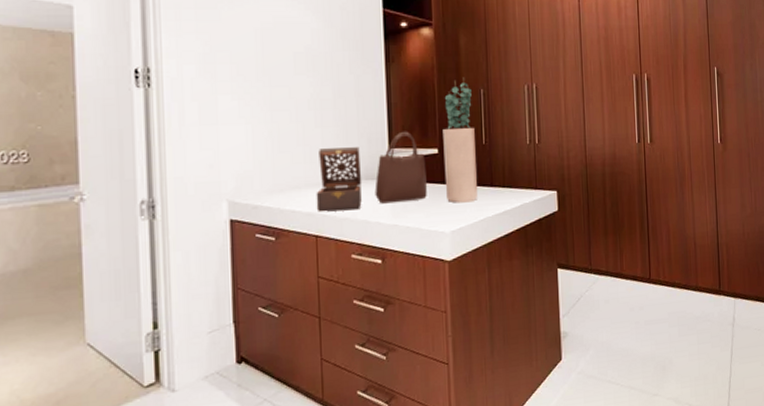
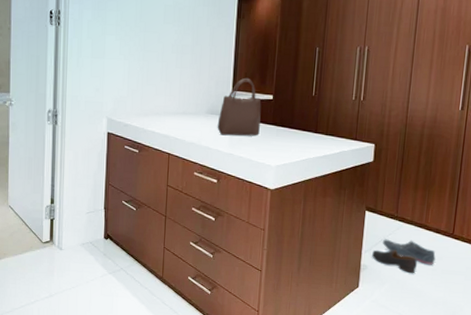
jewelry box: present [316,147,362,213] -> none [171,85,209,138]
vase: present [443,77,478,203] -> none [275,36,308,144]
shoe: none [571,308,620,332] -> present [372,249,418,274]
shoe: none [579,293,637,319] -> present [382,239,436,265]

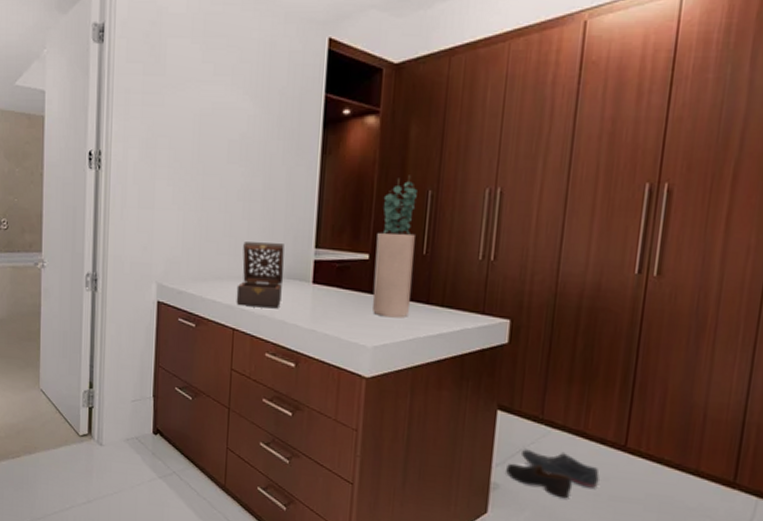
jewelry box: none [171,85,209,138] -> present [236,242,284,309]
handbag: present [217,77,262,137] -> none [295,231,354,308]
vase: none [275,36,308,144] -> present [372,175,417,318]

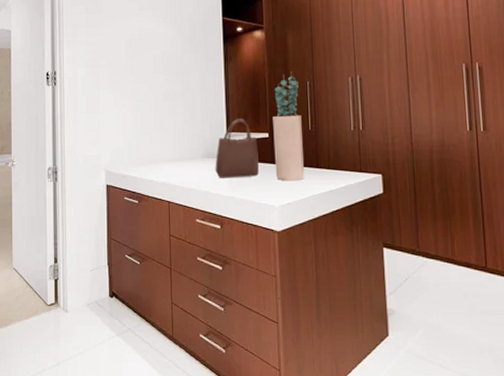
jewelry box: present [236,242,284,309] -> none [169,131,205,183]
handbag: none [295,231,354,308] -> present [215,118,259,179]
shoe: present [506,463,573,499] -> none [398,290,452,317]
shoe: present [520,449,600,488] -> none [407,277,471,305]

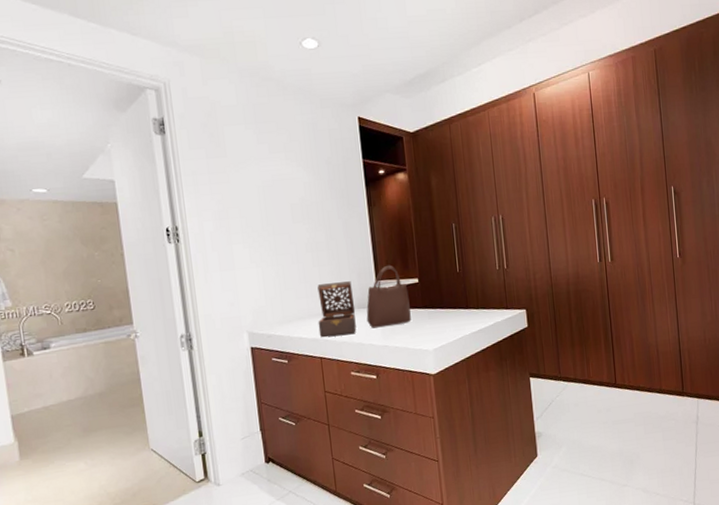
jewelry box: none [169,131,205,183] -> present [317,281,356,338]
vase: present [273,71,305,181] -> none [421,214,455,325]

